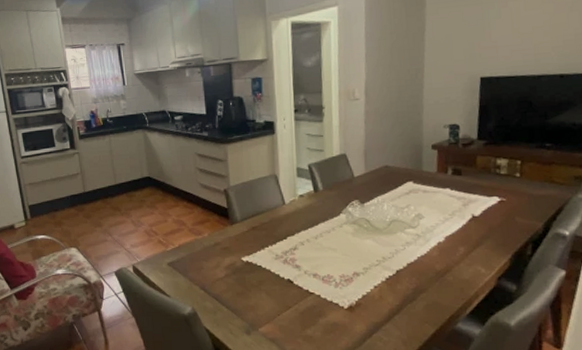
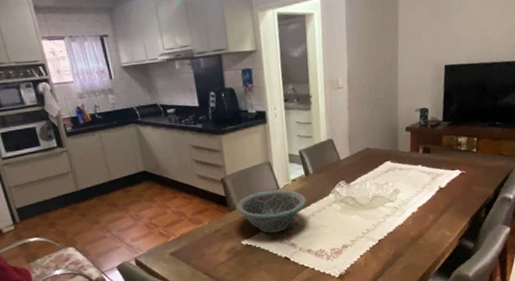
decorative bowl: none [237,204,314,251] -> present [235,189,307,233]

